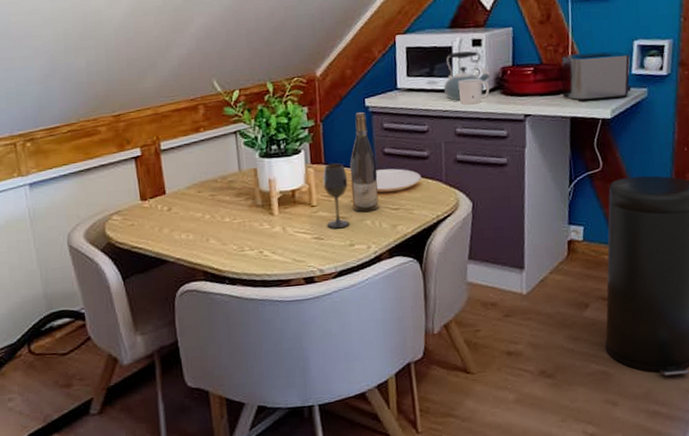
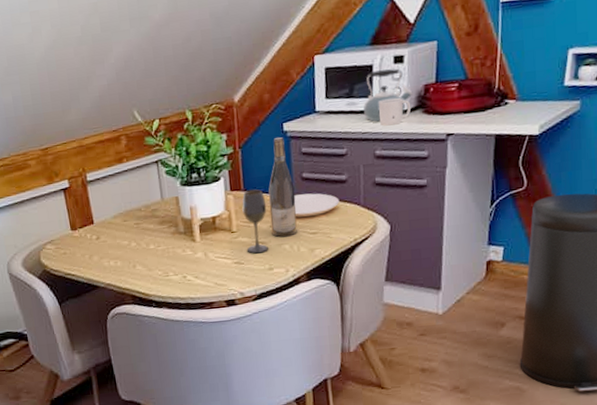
toaster: present [561,51,631,102] -> none [487,61,564,118]

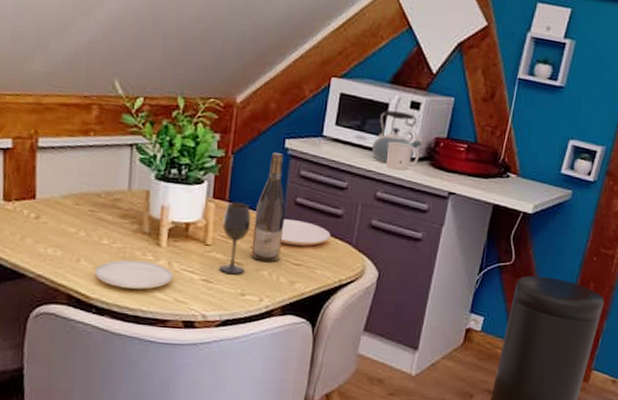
plate: none [148,256,211,282] -> present [94,259,173,290]

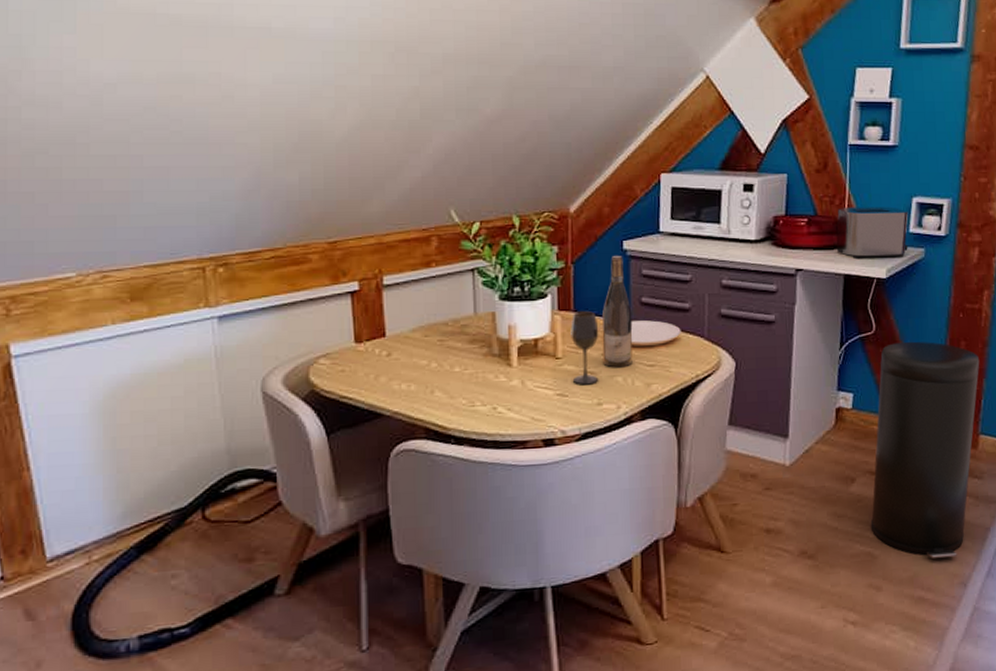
plate: present [94,259,173,290] -> none [449,383,528,414]
kettle: present [371,110,424,163] -> none [710,197,762,249]
mug: present [385,141,420,172] -> none [726,226,760,256]
toaster: none [490,138,563,196] -> present [836,206,909,258]

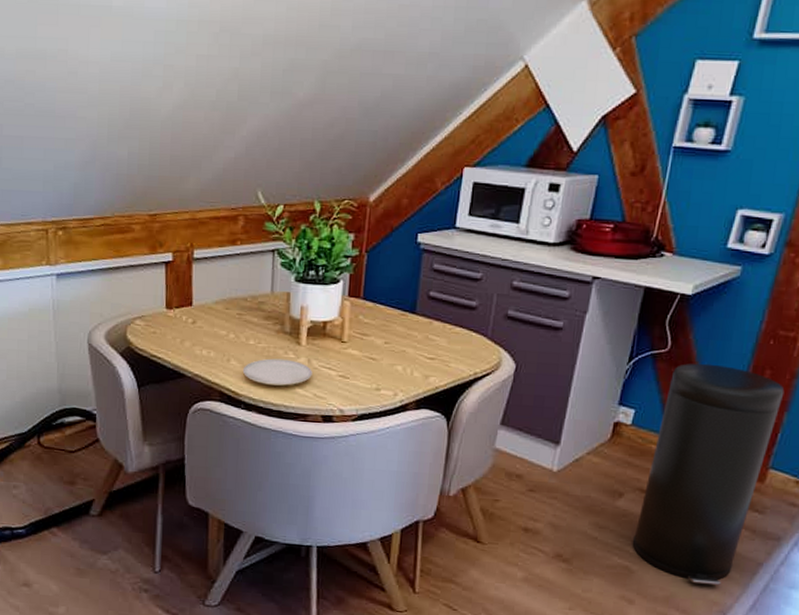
plate: none [449,383,528,414] -> present [242,358,313,386]
wine glass: present [570,311,599,385] -> none [355,299,385,370]
wine bottle: present [601,256,633,368] -> none [385,248,419,358]
plate: present [630,320,681,347] -> none [414,314,465,340]
toaster: present [836,206,909,258] -> none [640,215,730,274]

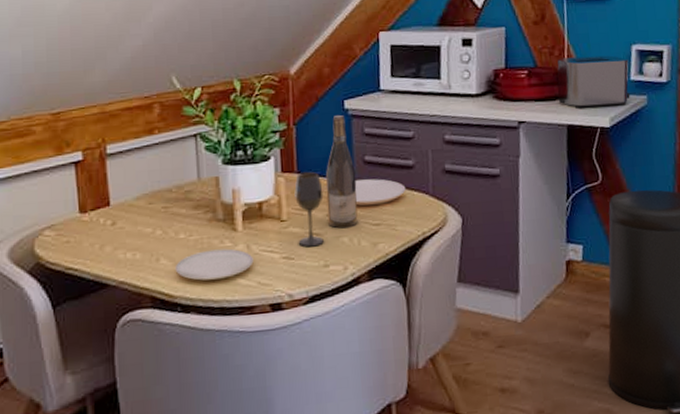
wine glass: none [355,299,385,370] -> present [294,172,324,248]
wine bottle: none [385,248,419,358] -> present [325,115,358,229]
plate: none [414,314,465,340] -> present [355,178,406,206]
toaster: none [640,215,730,274] -> present [557,55,630,109]

